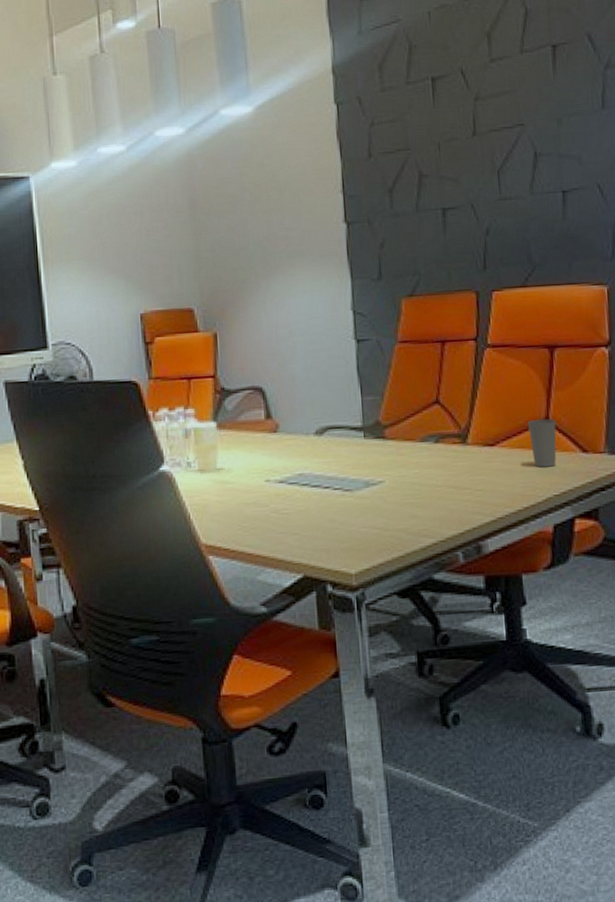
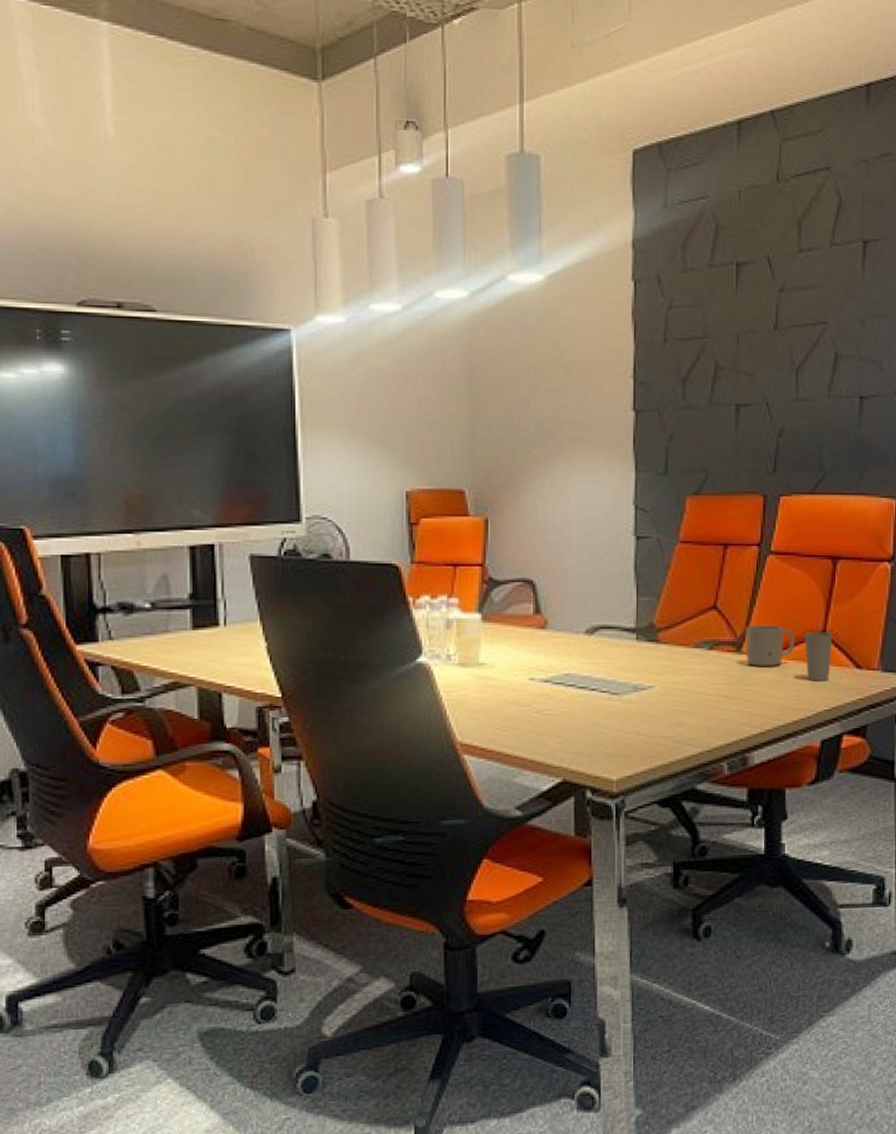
mug: none [469,415,519,457] -> present [745,624,795,667]

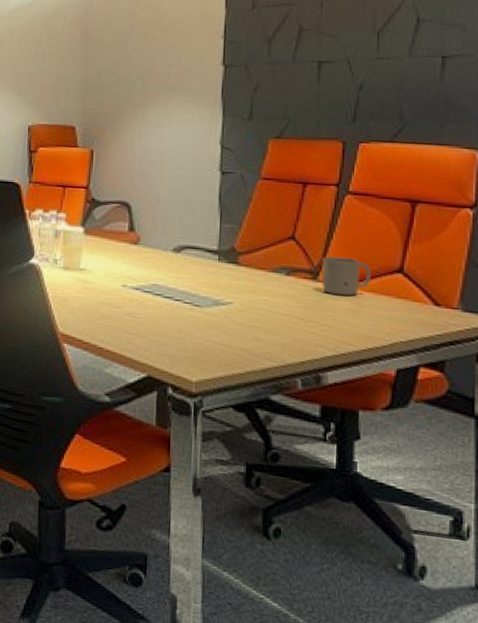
cup: present [805,632,832,681] -> none [381,267,410,314]

